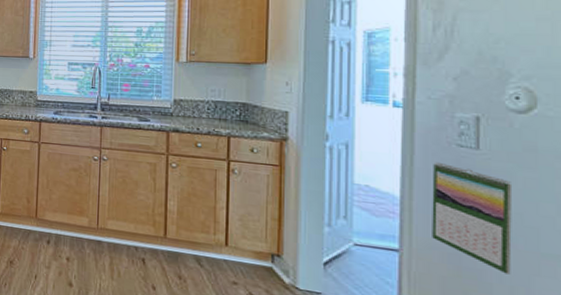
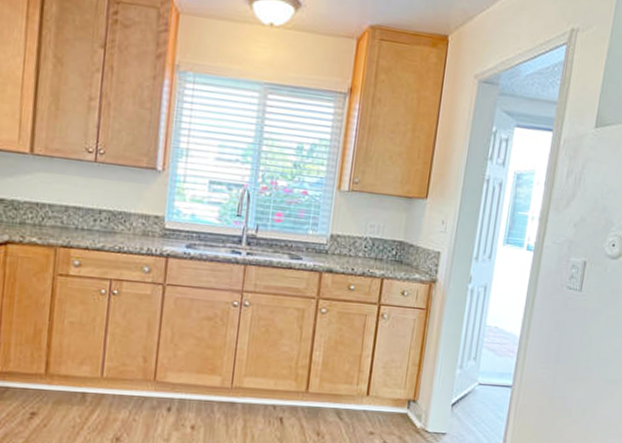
calendar: present [432,161,512,275] -> none [537,303,598,400]

